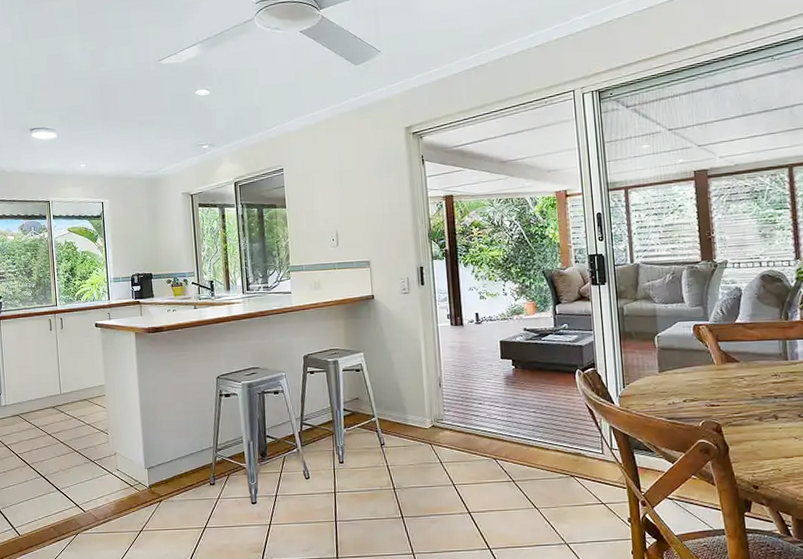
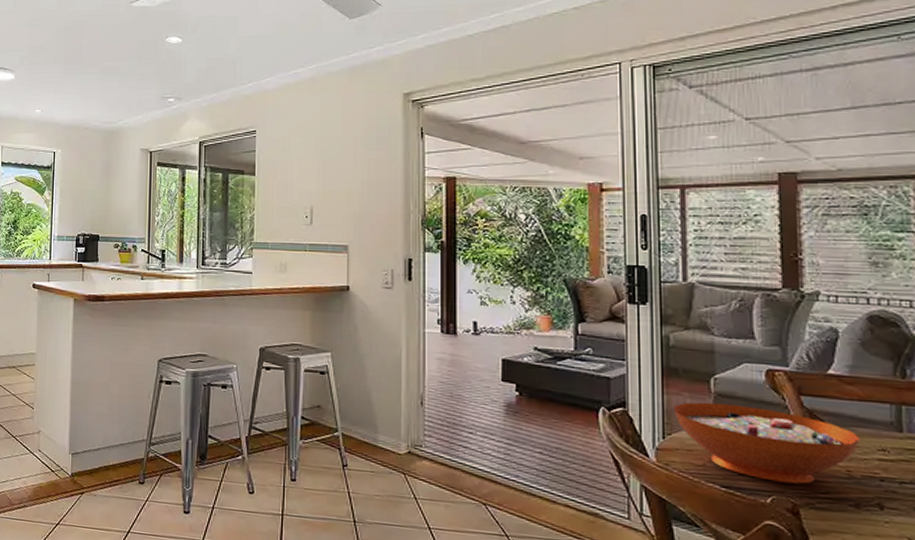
decorative bowl: none [629,354,761,410] -> present [673,402,861,484]

